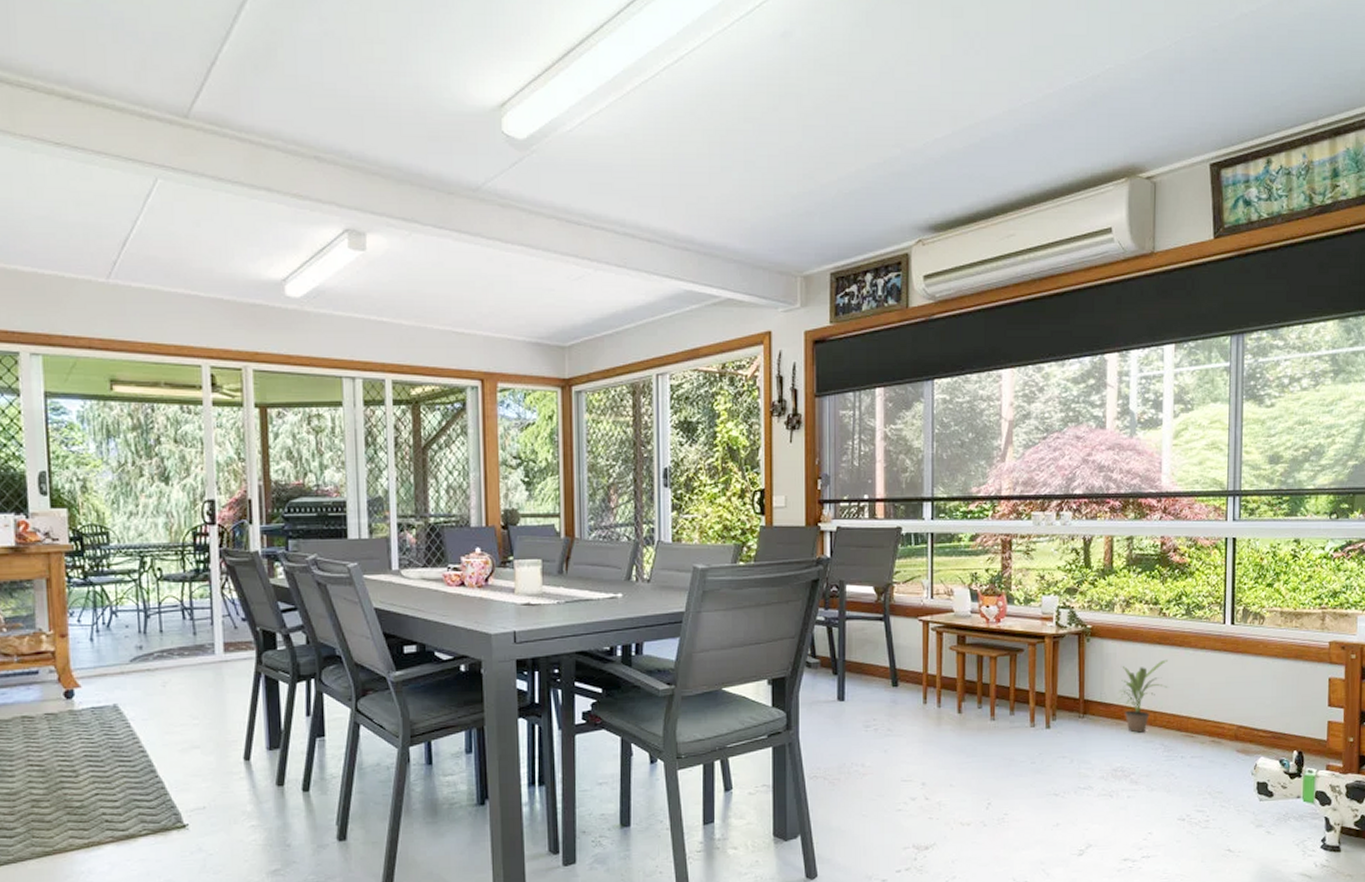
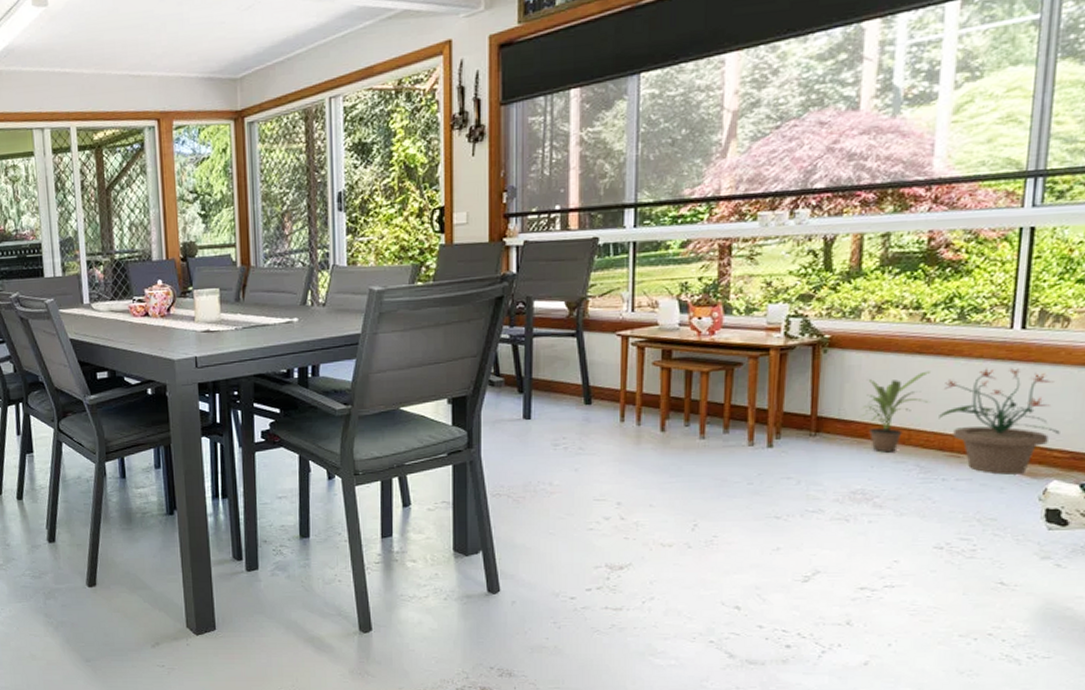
potted plant: none [1176,658,1263,752] -> present [939,368,1060,475]

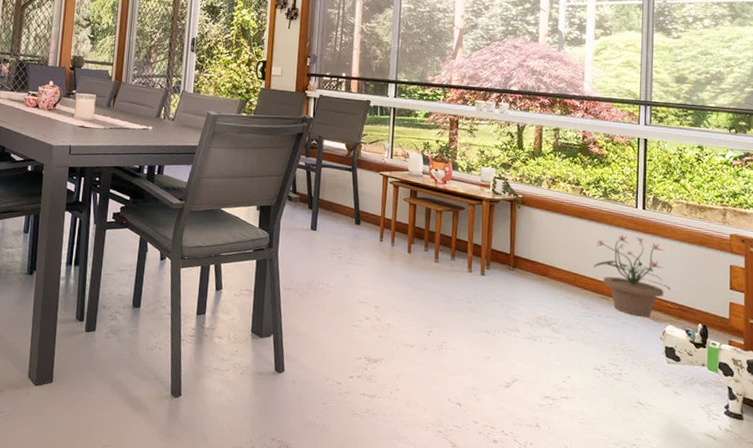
potted plant: present [862,371,930,453] -> none [544,231,587,290]

